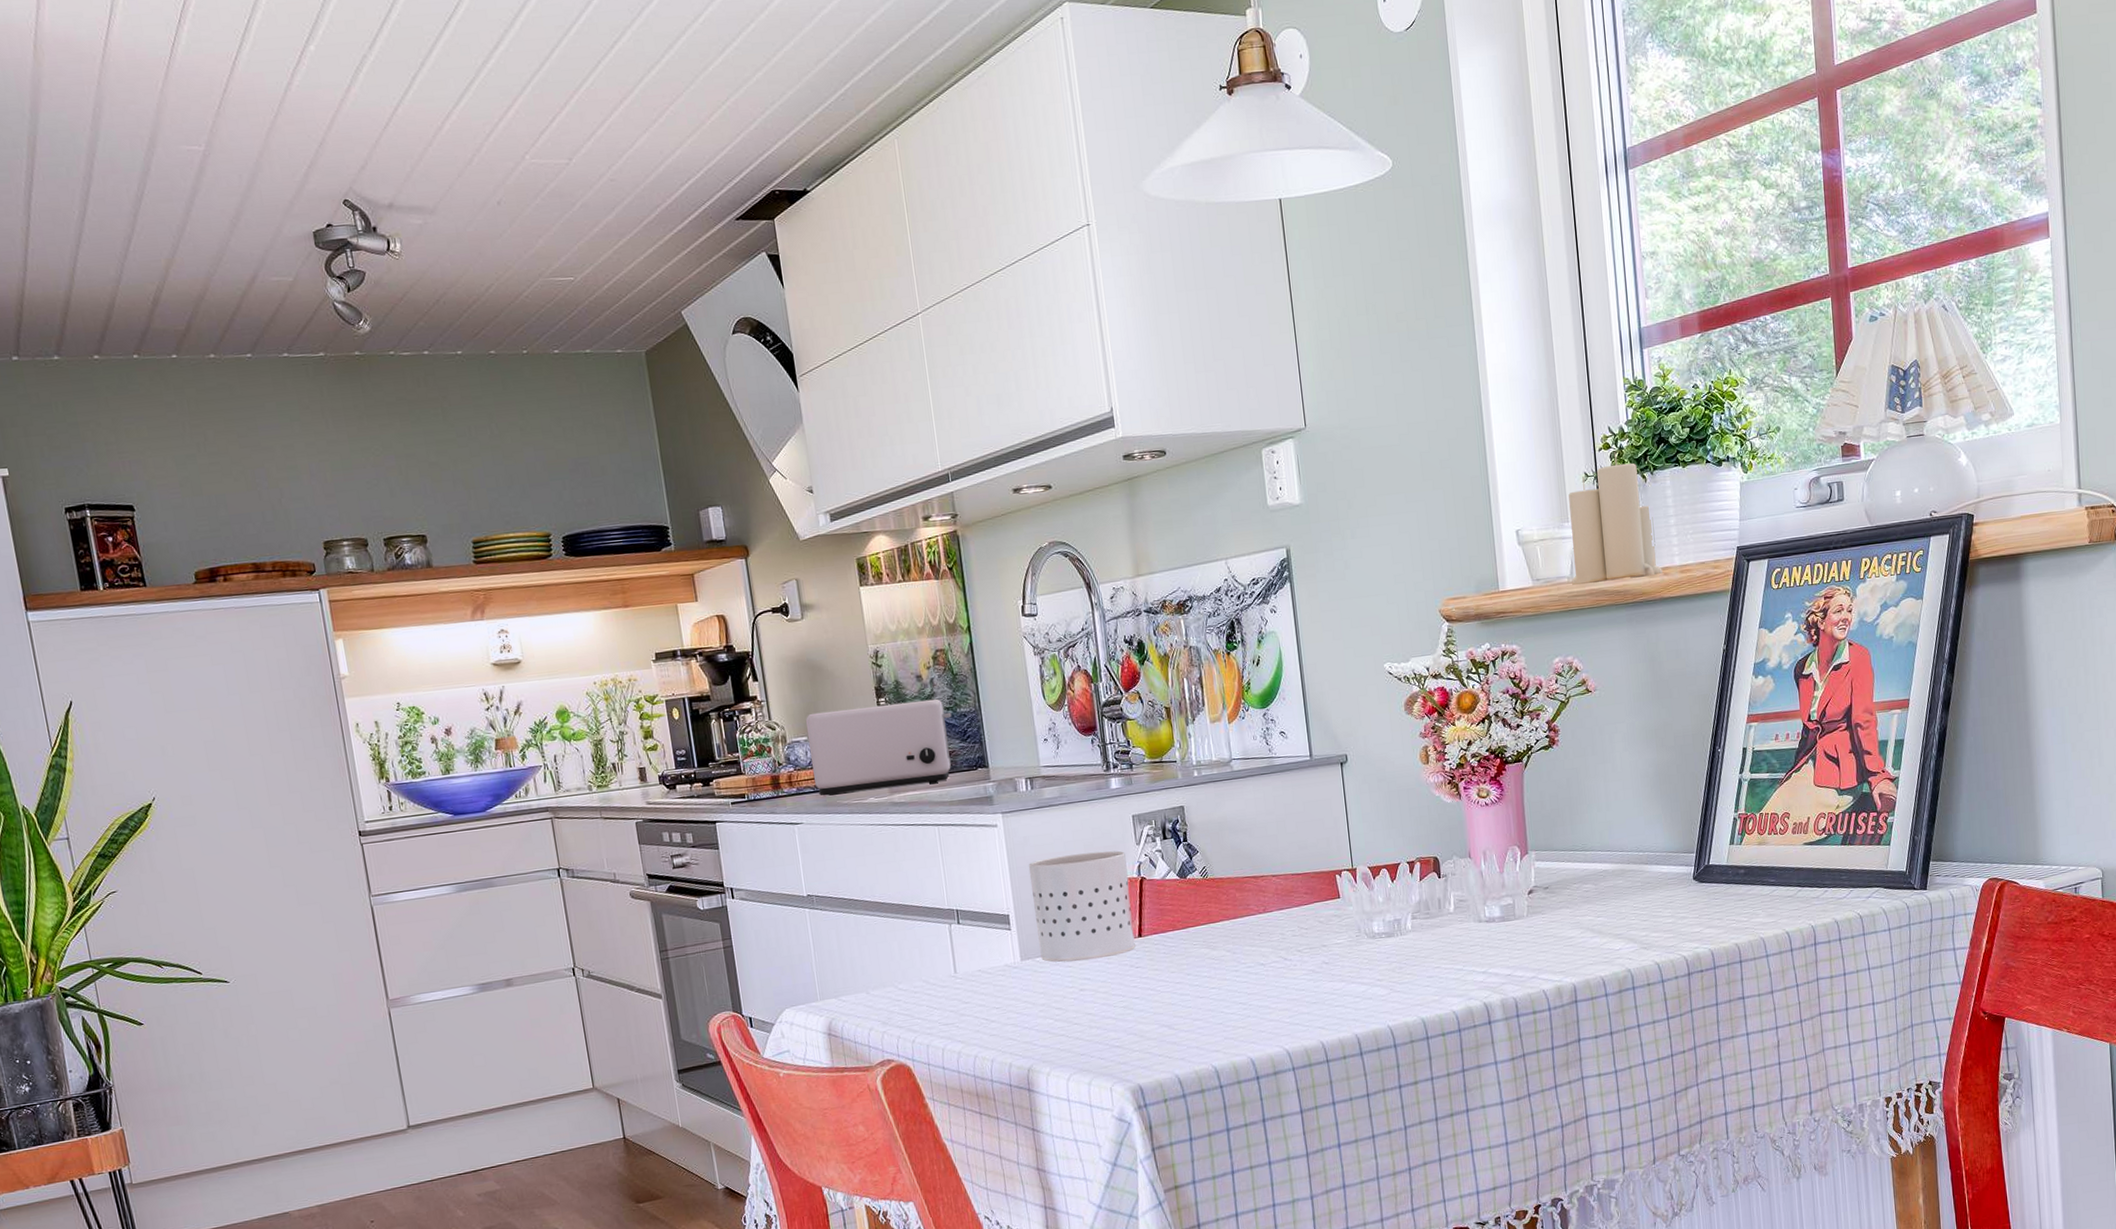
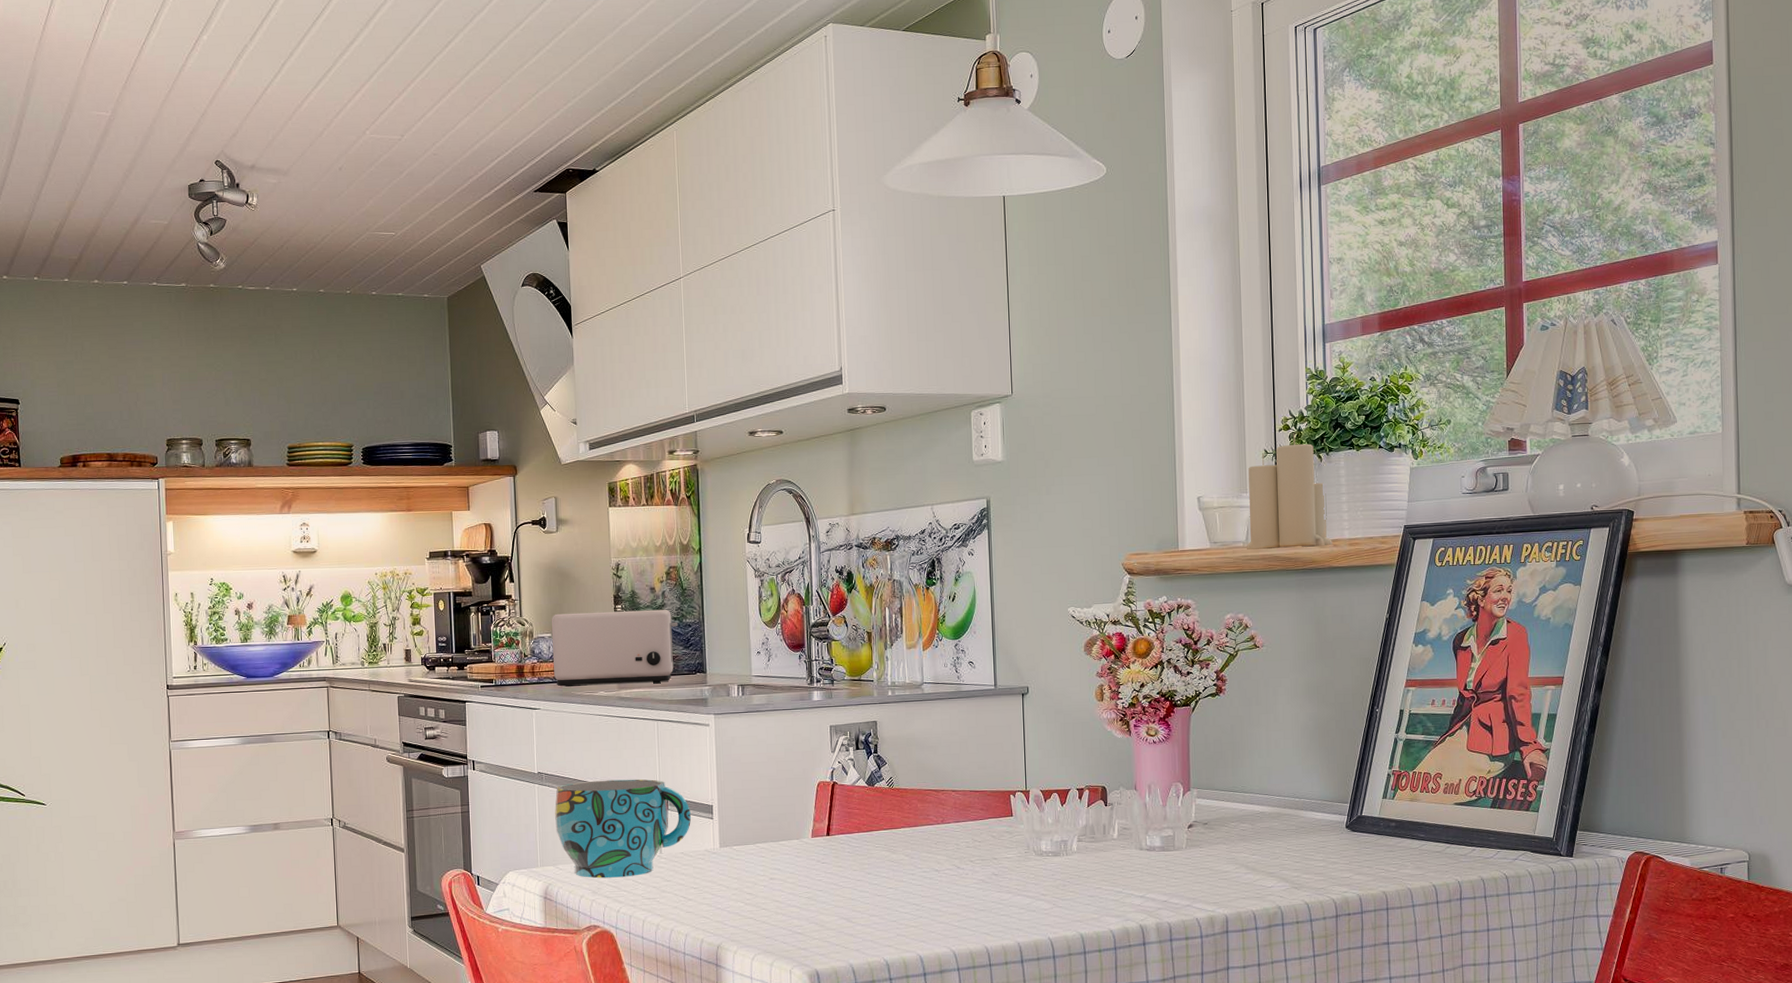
cup: none [830,892,987,1008] -> present [555,779,691,878]
mug: present [1028,850,1136,963] -> none [733,755,823,853]

